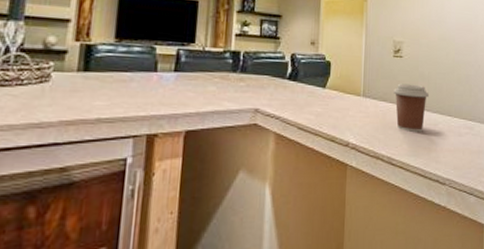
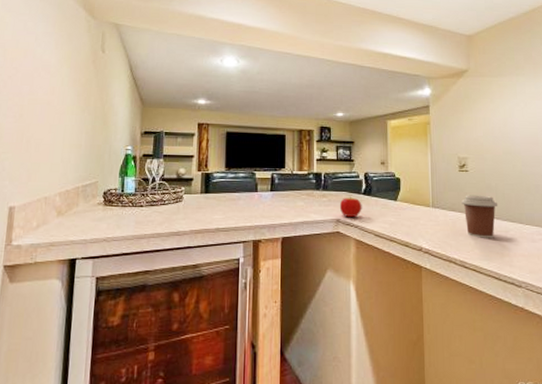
fruit: none [259,80,286,106] -> present [339,196,362,217]

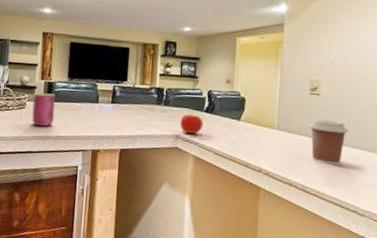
can: none [189,185,214,220] -> present [32,92,55,127]

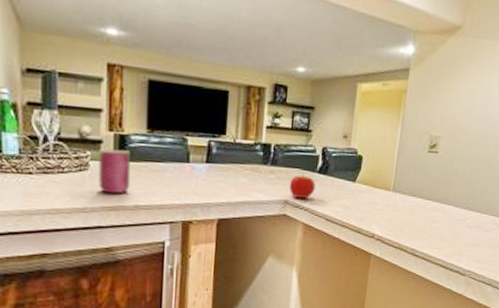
coffee cup: present [309,119,349,165] -> none [424,179,461,227]

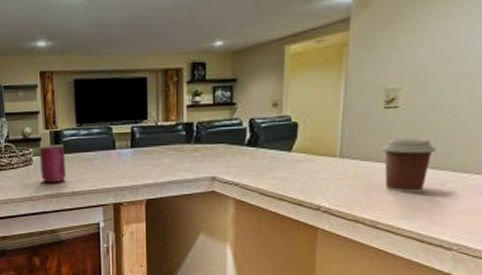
fruit: present [289,173,316,198] -> none [215,148,245,173]
coffee cup: none [424,179,461,227] -> present [382,138,437,193]

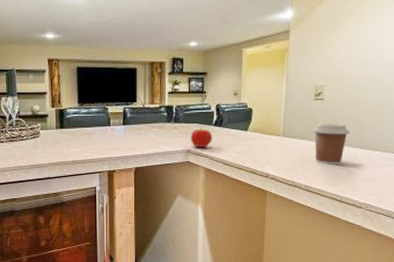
can: present [39,144,67,183] -> none [46,121,69,153]
fruit: none [215,148,245,173] -> present [190,127,213,147]

